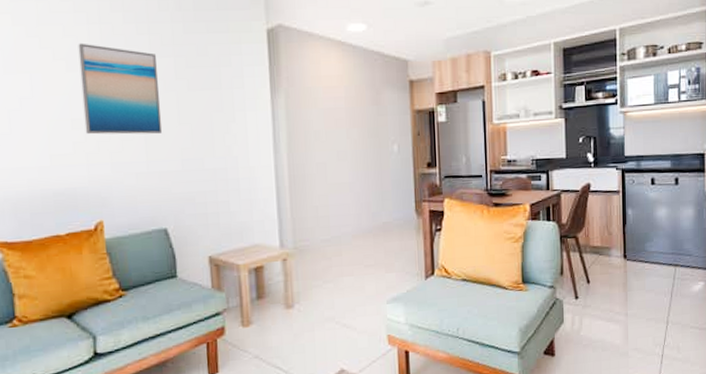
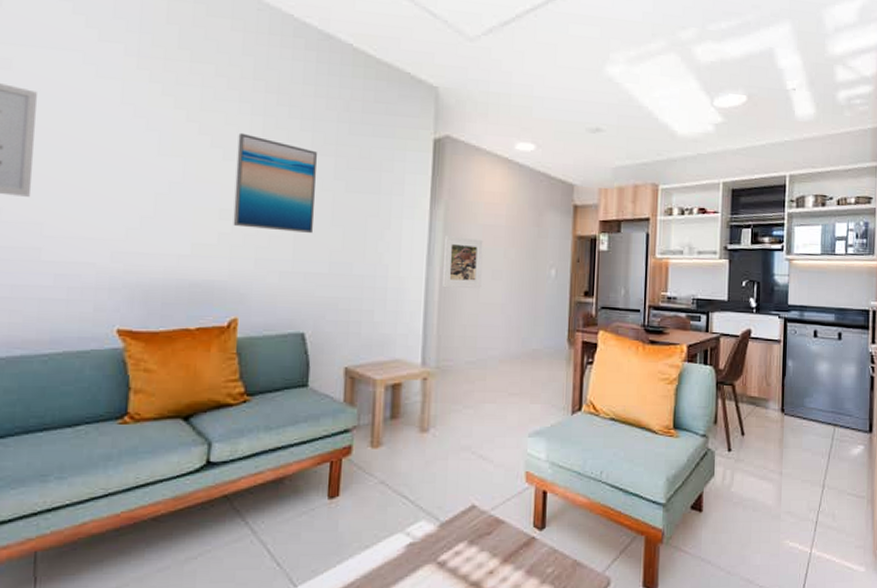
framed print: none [289,122,328,173] -> present [443,236,483,289]

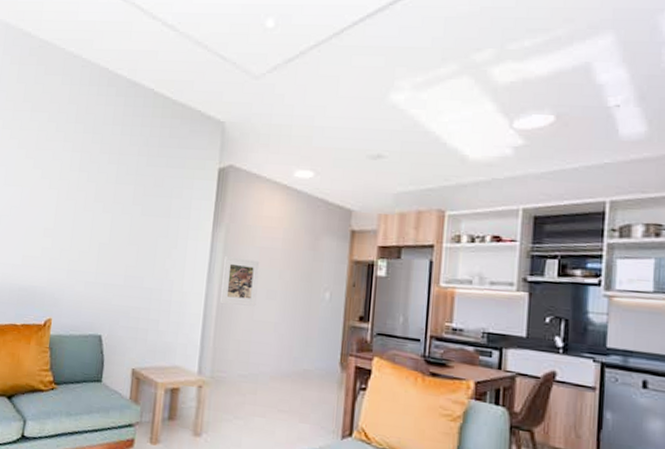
wall art: present [233,132,317,233] -> none [53,166,120,250]

